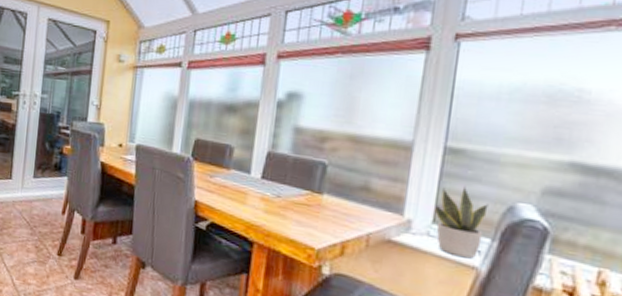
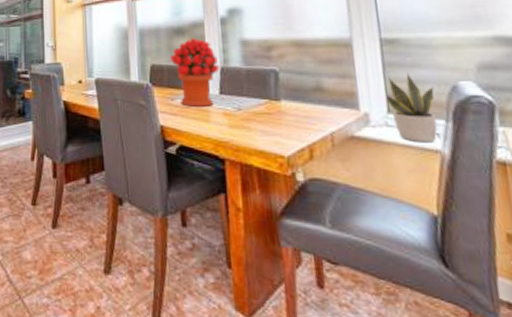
bouquet: none [217,118,267,189] -> present [170,38,220,107]

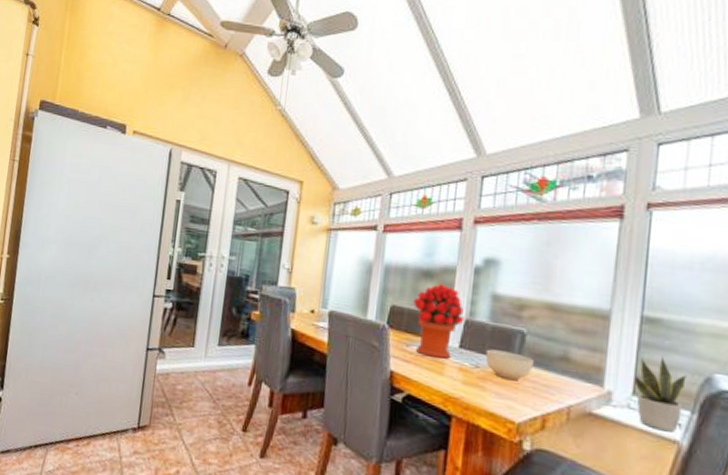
bowl: none [245,90,292,117] -> present [485,349,535,381]

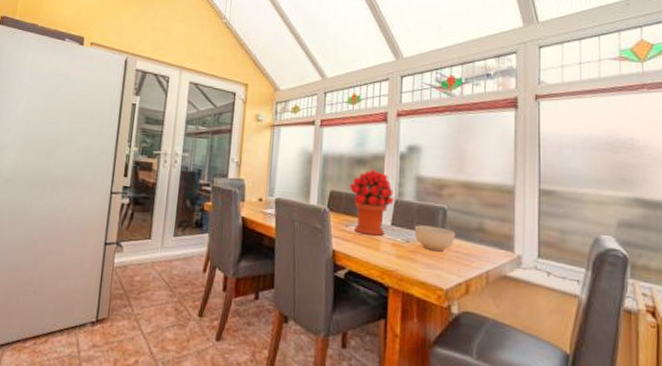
potted plant: present [634,357,687,432] -> none [538,223,580,288]

